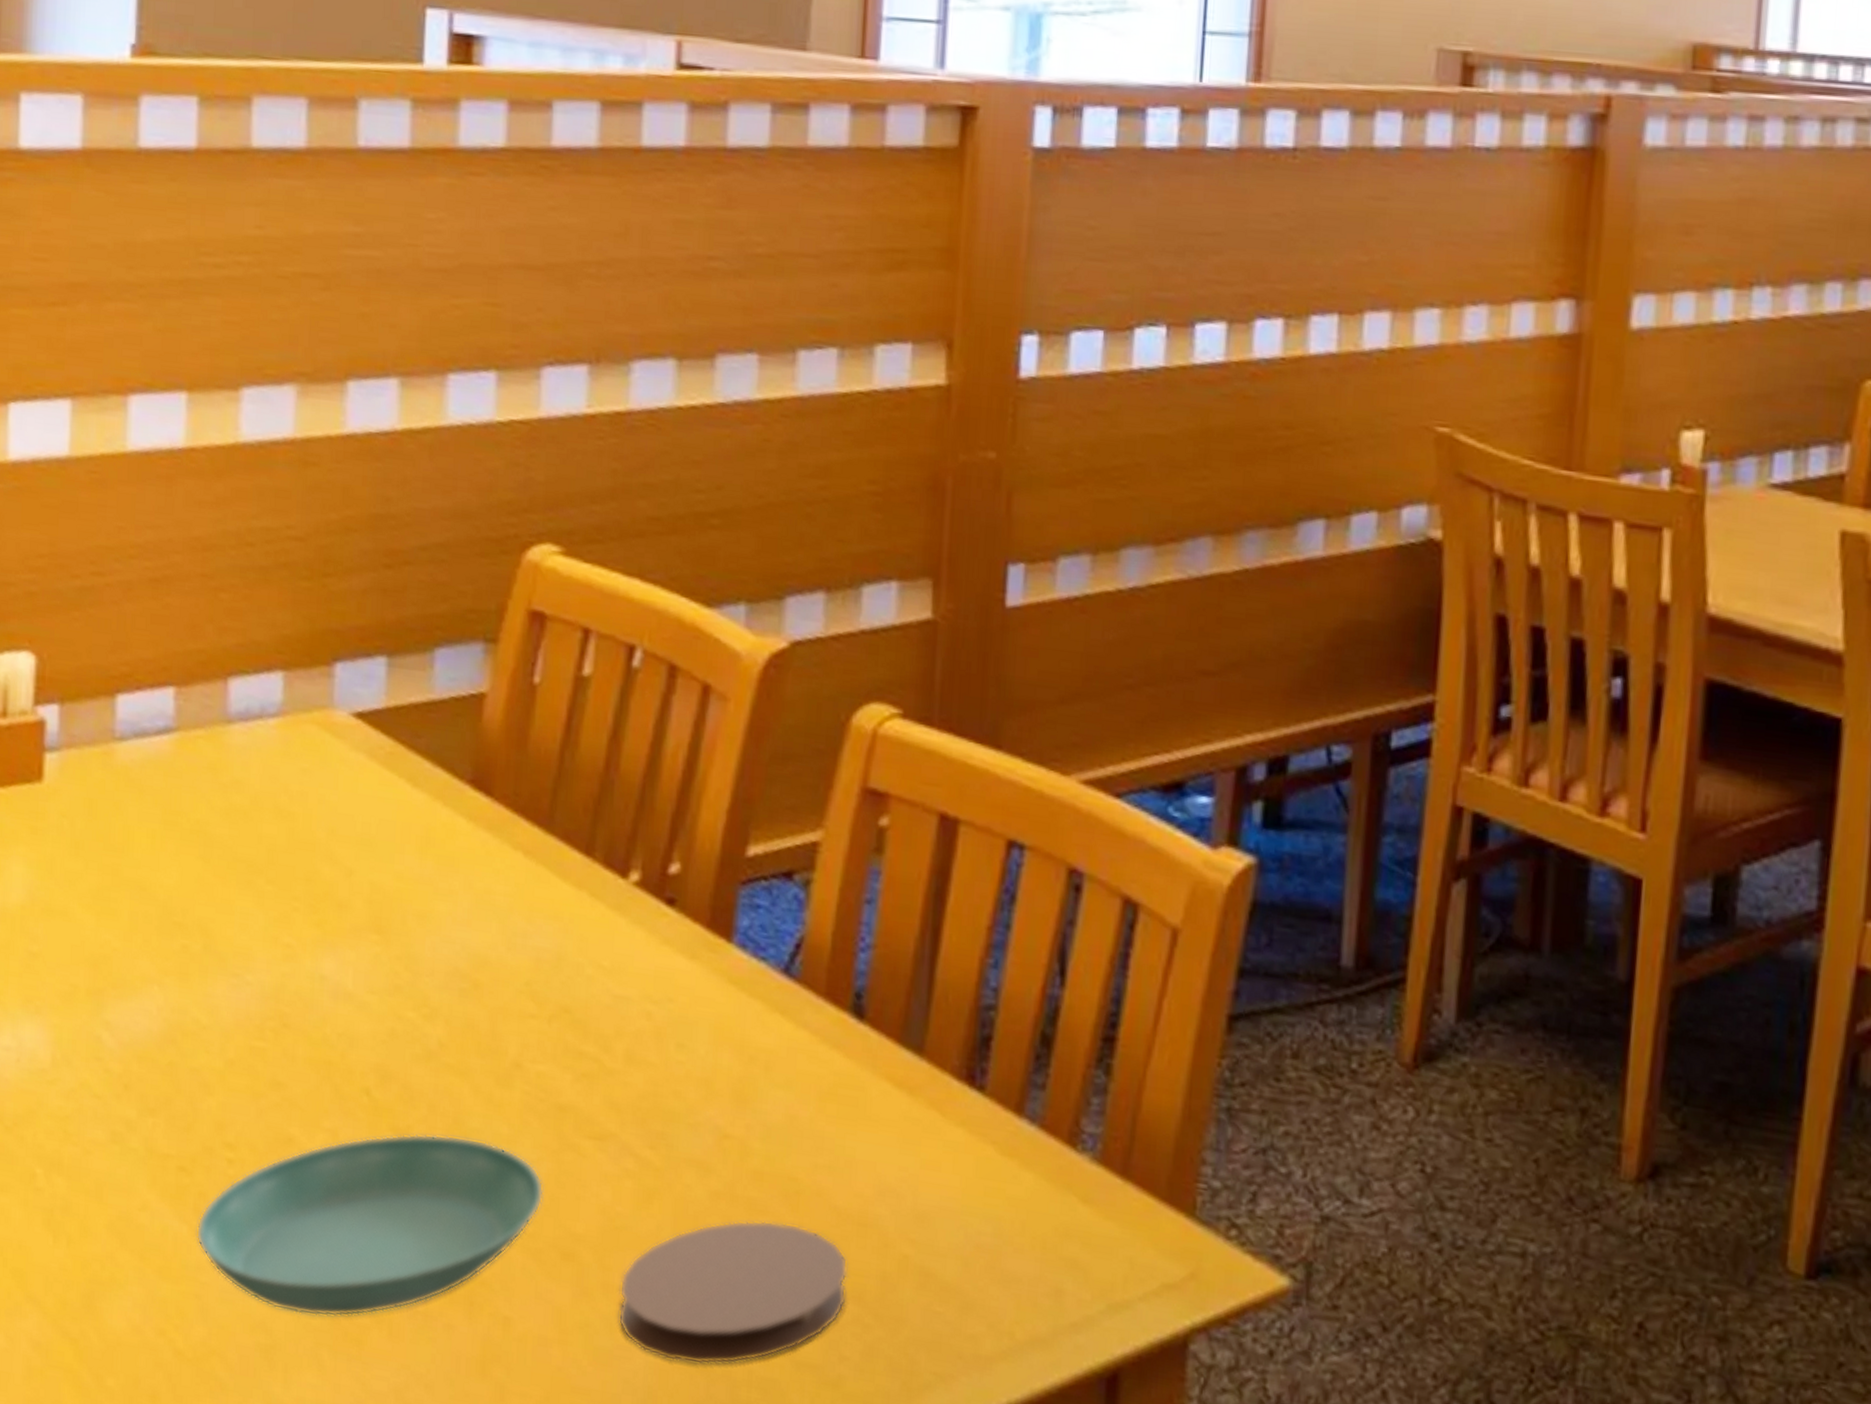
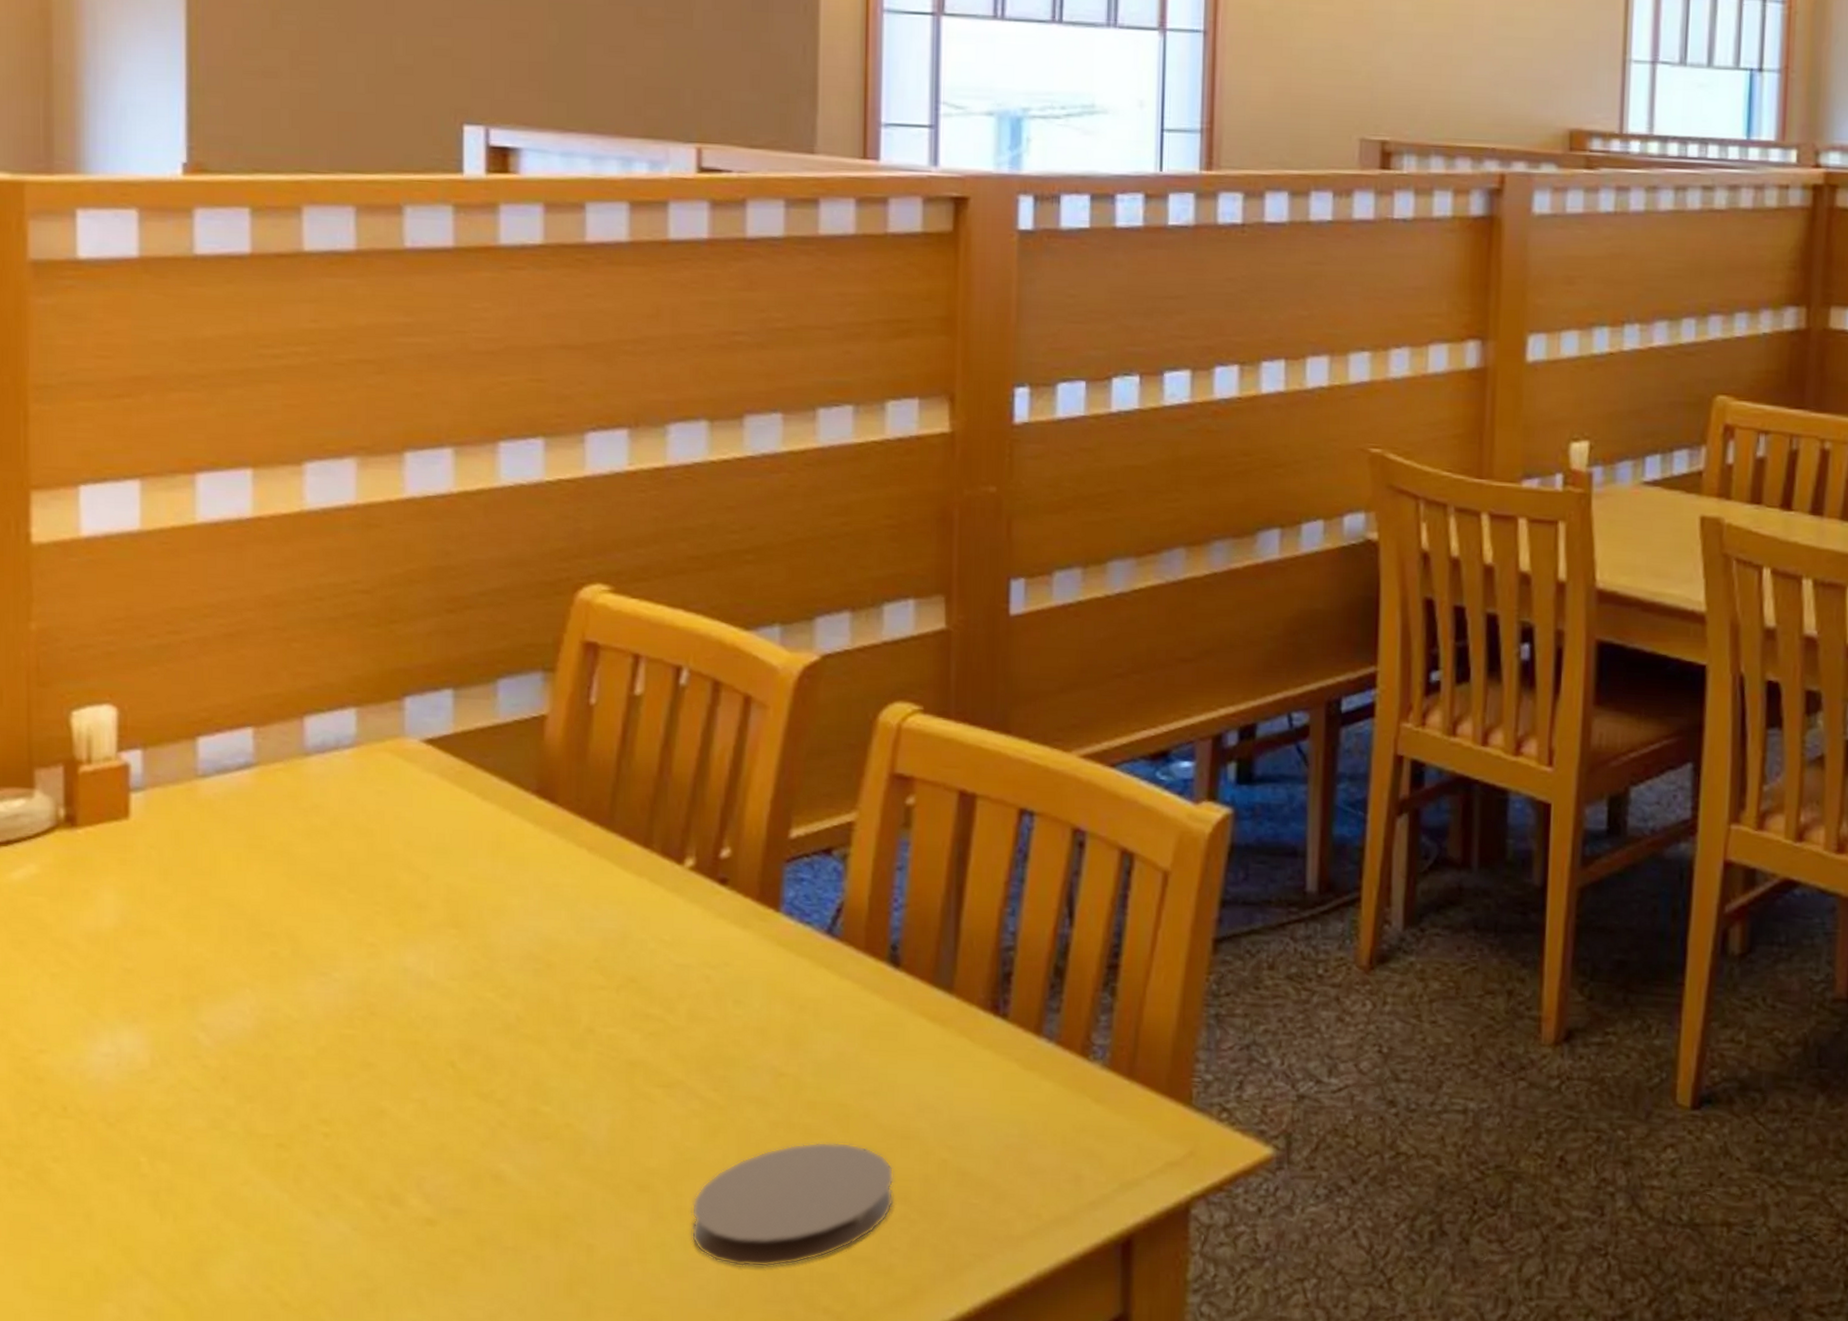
saucer: present [196,1133,544,1317] -> none [297,1095,619,1261]

